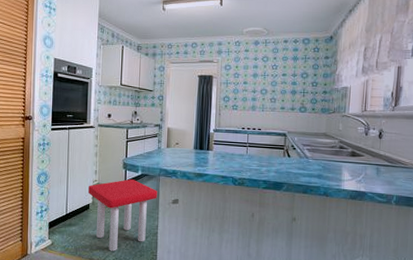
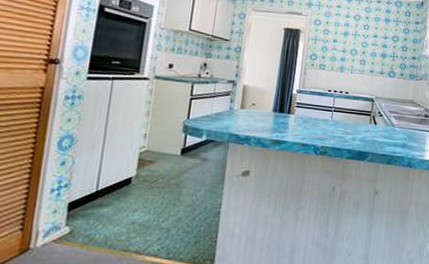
stool: present [88,179,157,251] -> none [132,146,224,239]

